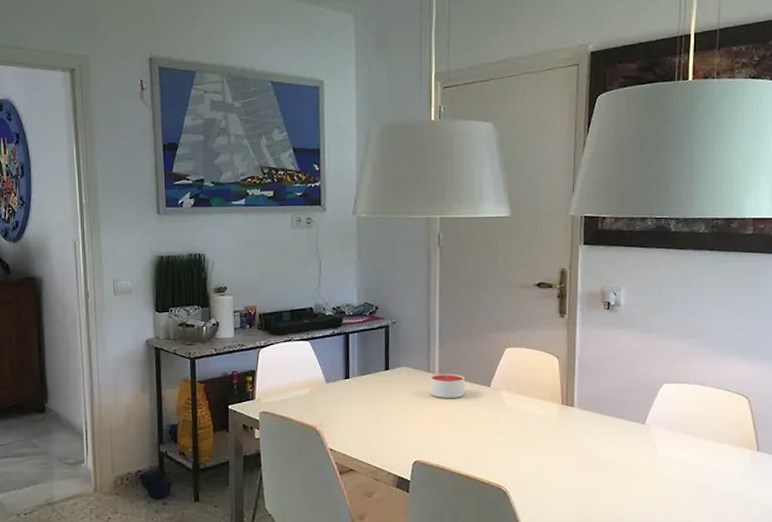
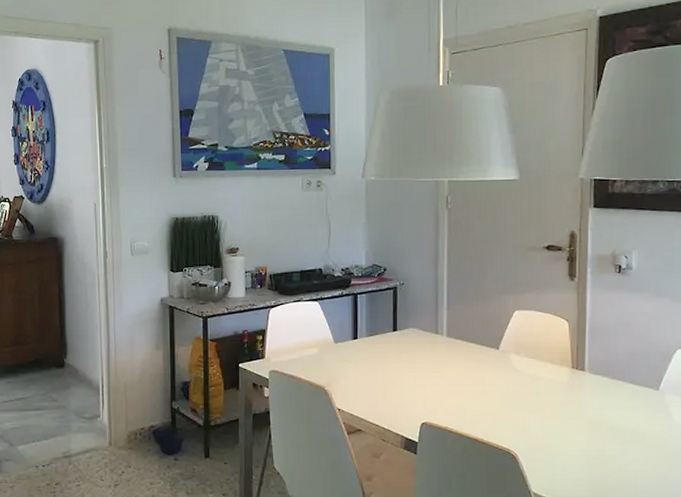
candle: present [429,373,465,398] -> none [437,335,473,360]

